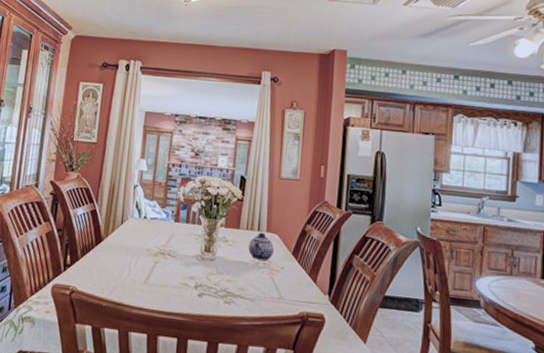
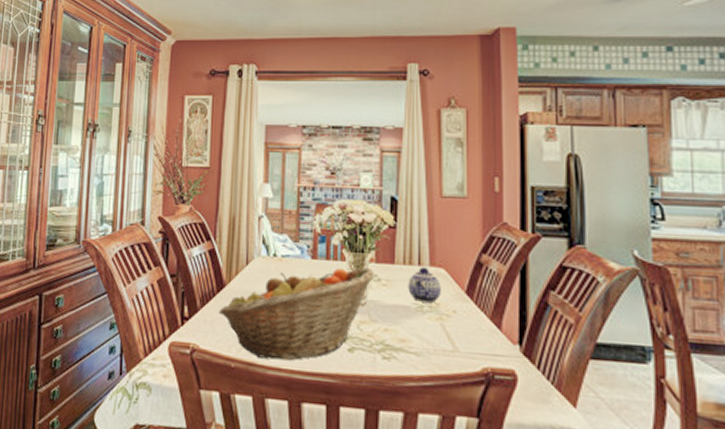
fruit basket: none [96,230,224,302] -> present [219,268,375,361]

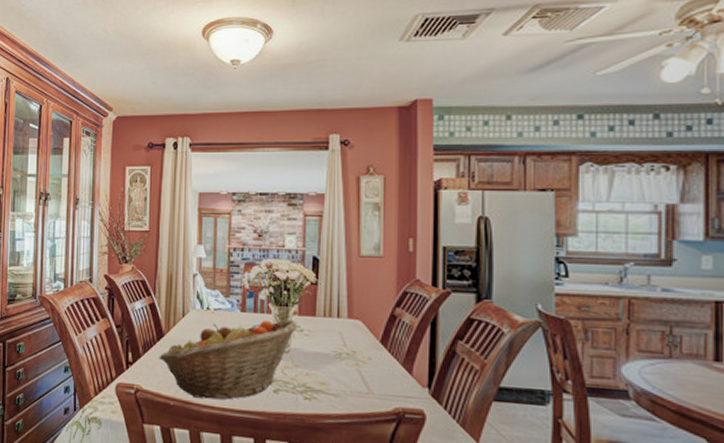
teapot: present [408,266,441,303] -> none [328,319,358,351]

